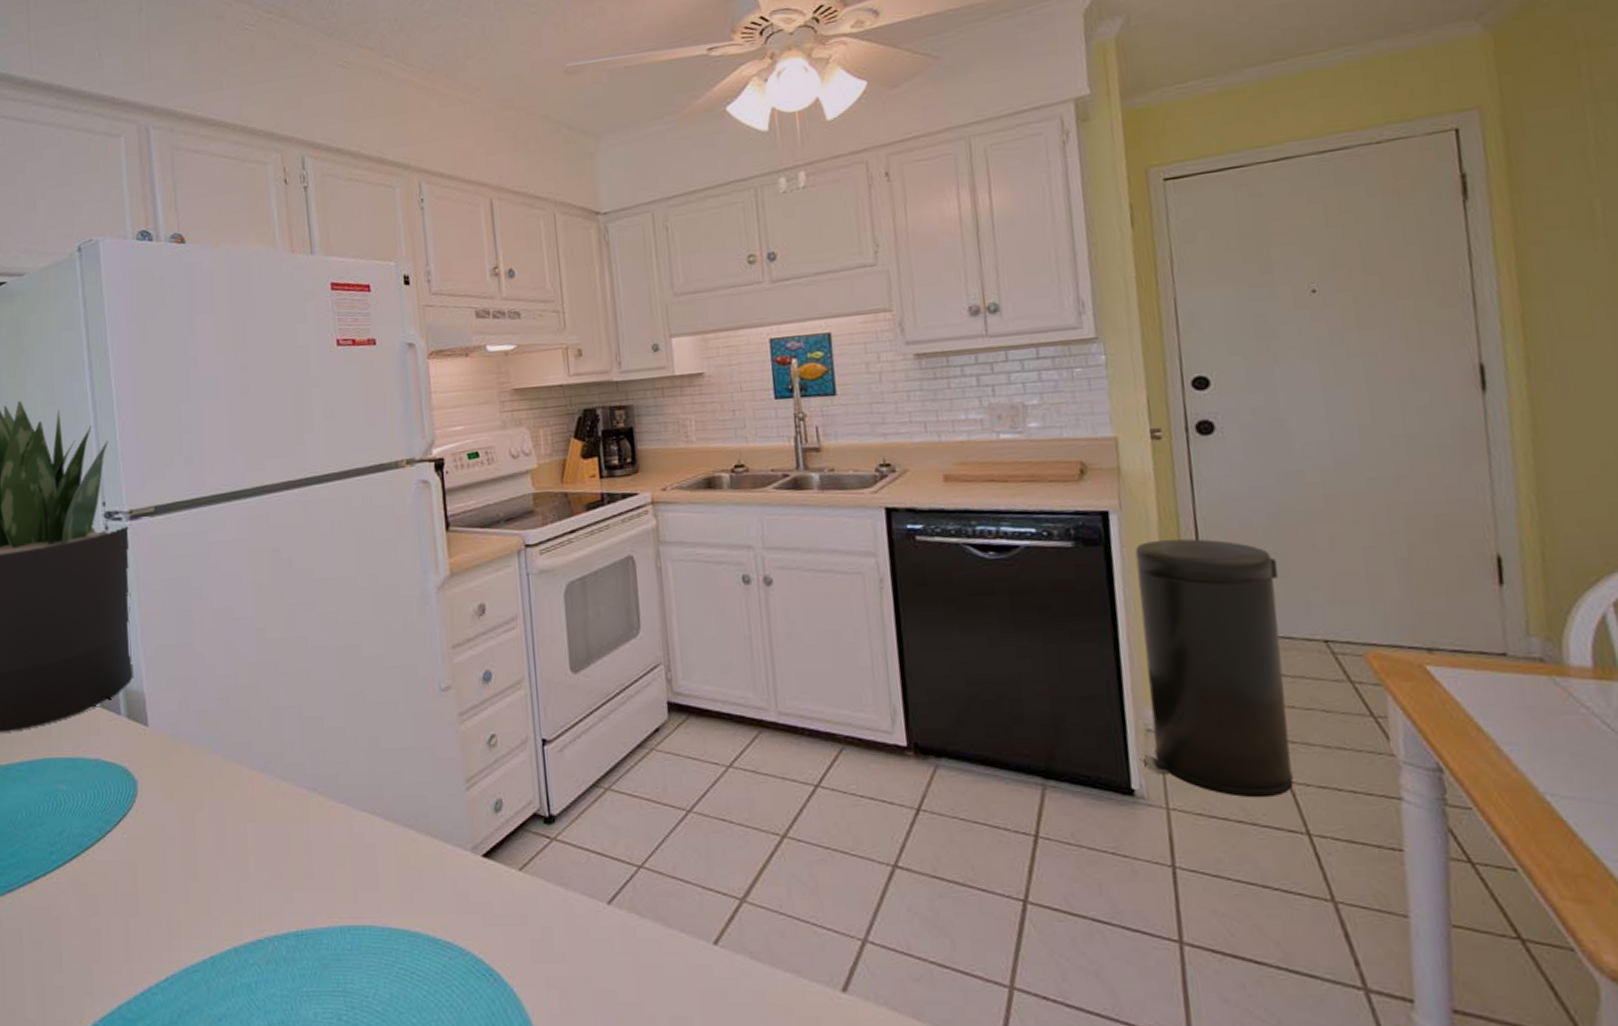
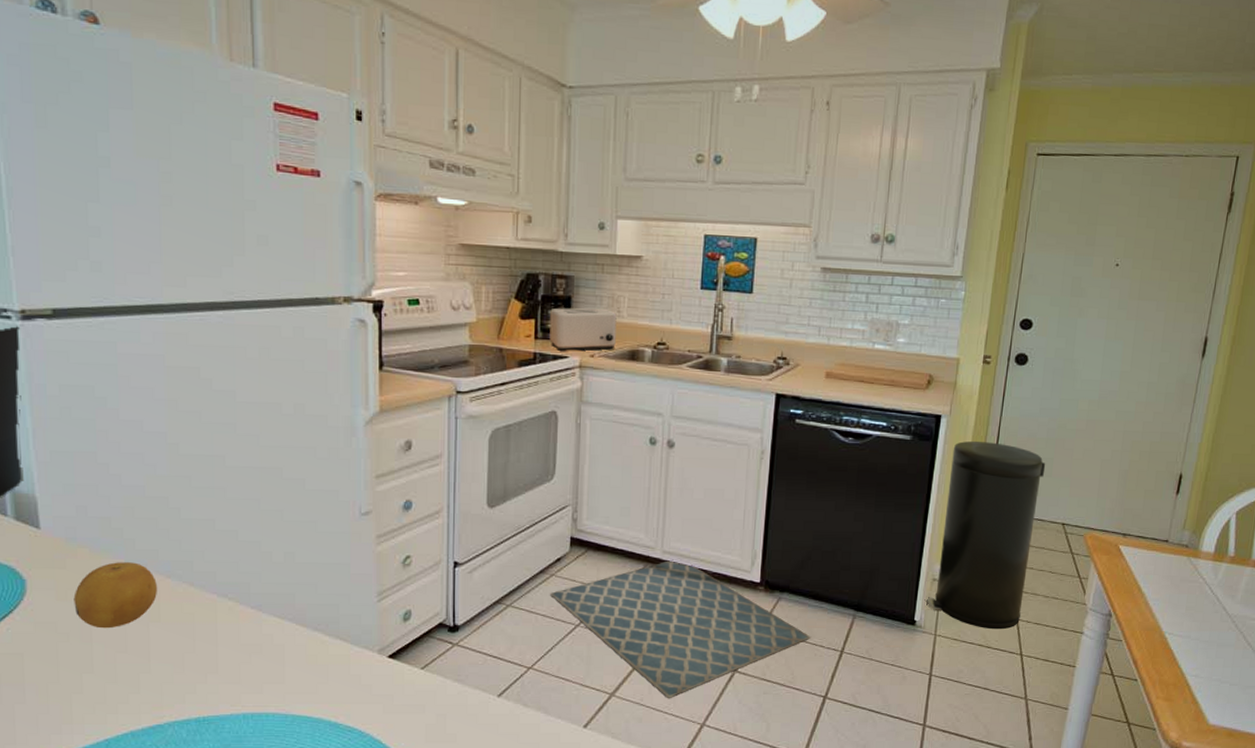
fruit: none [178,757,253,831] -> present [73,562,158,629]
toaster: none [613,435,688,488] -> present [549,307,617,351]
bath mat: none [653,722,989,904] -> present [550,559,811,698]

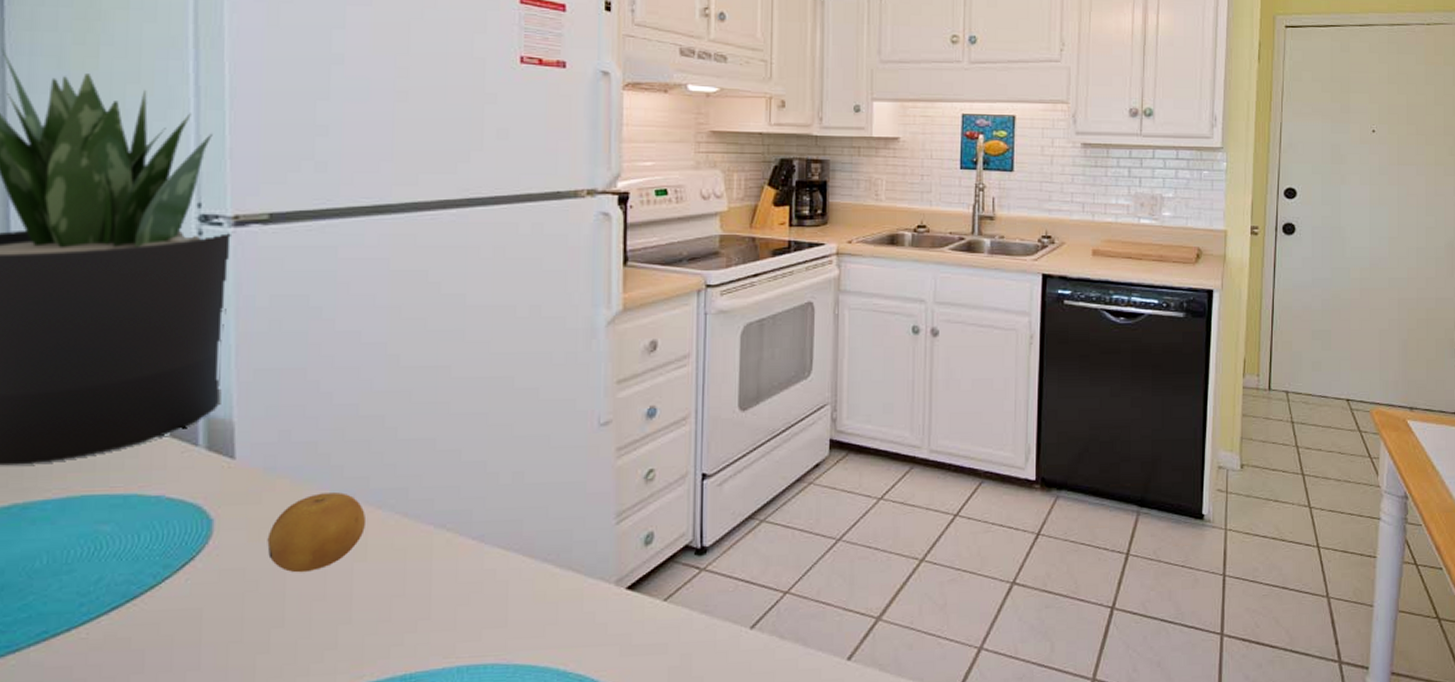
toaster: present [549,307,617,351] -> none [805,192,875,238]
bath mat: present [550,559,811,698] -> none [808,459,1093,619]
pedal bin: present [924,440,1046,630] -> none [1211,315,1324,520]

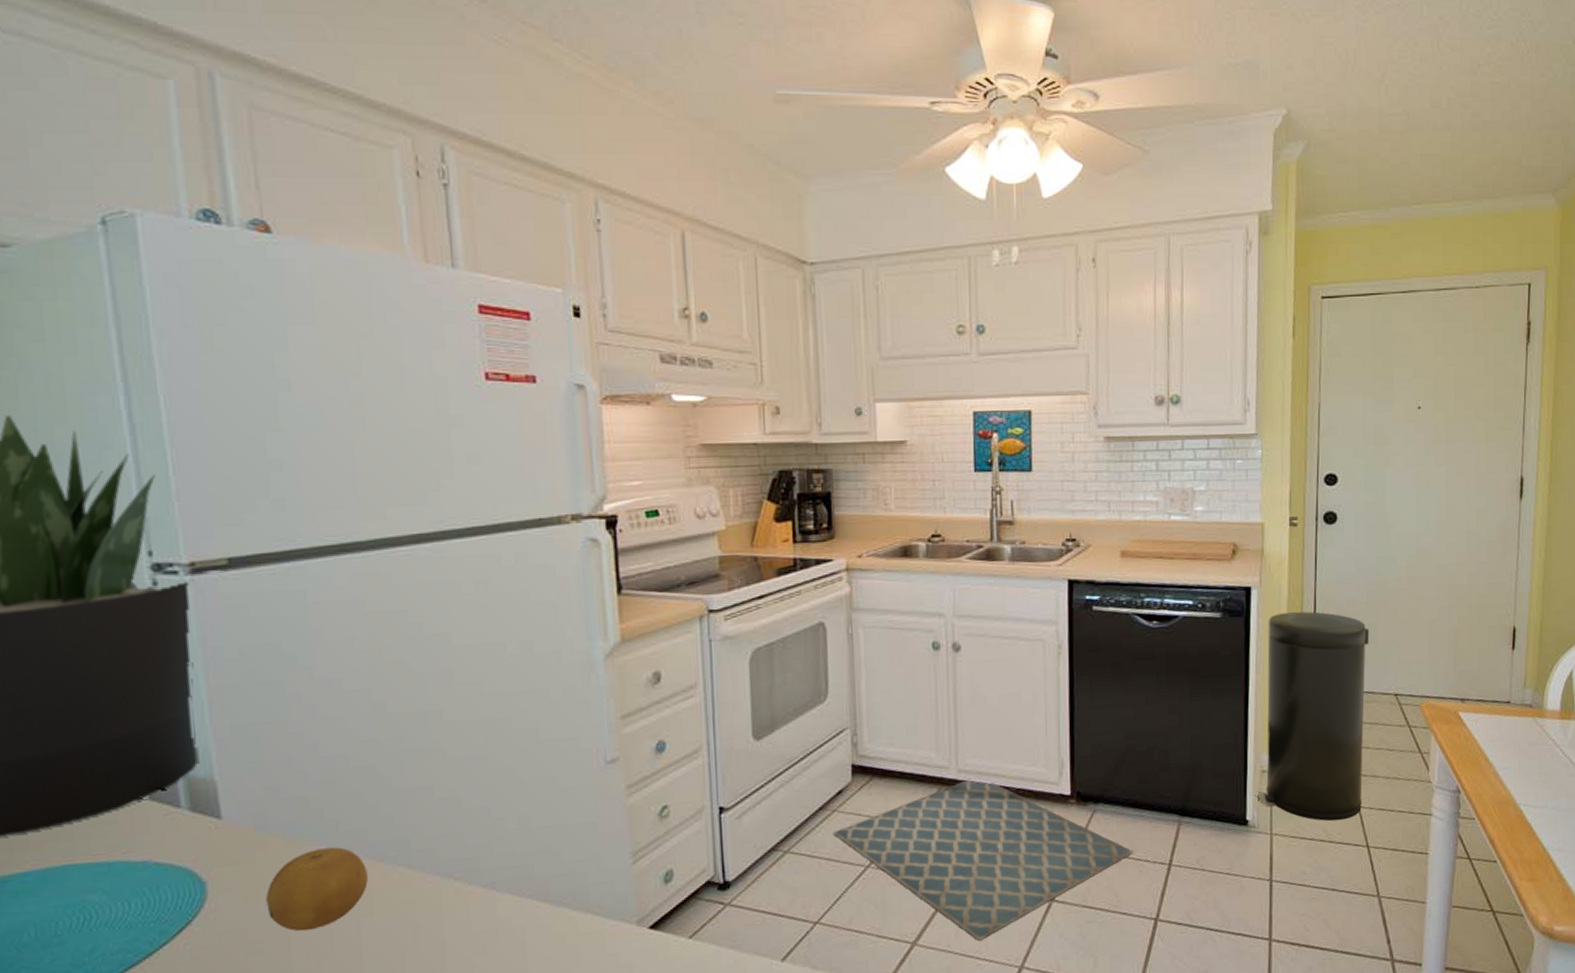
bath mat: none [808,459,1093,619] -> present [833,778,1134,941]
pedal bin: none [1211,315,1324,520] -> present [1255,611,1370,822]

